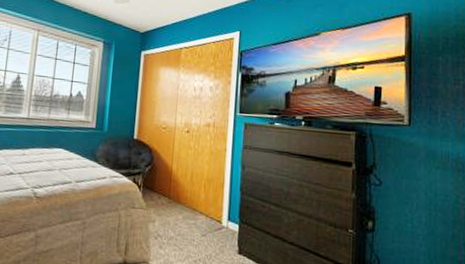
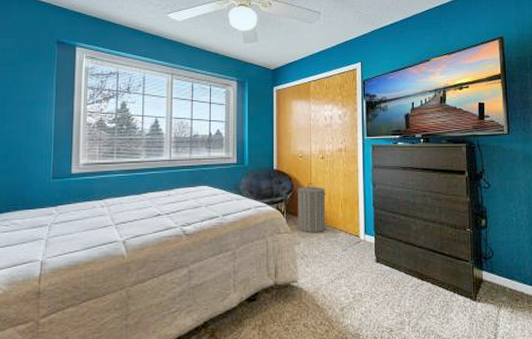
laundry hamper: none [154,156,188,213] -> present [297,182,326,234]

